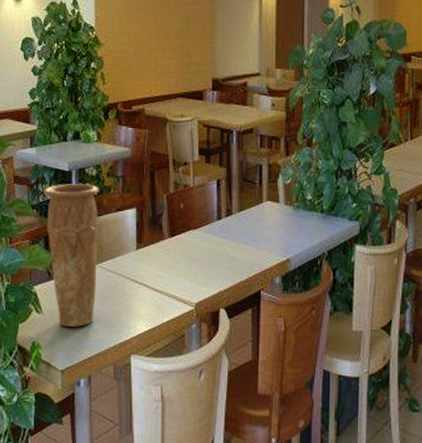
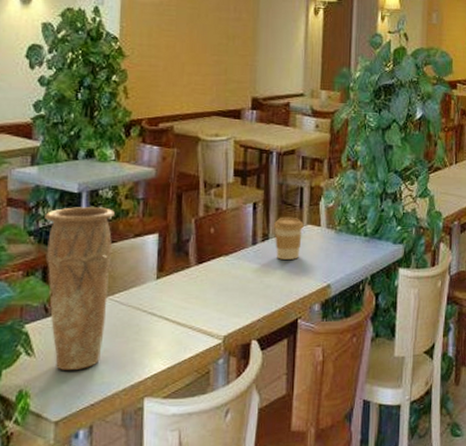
coffee cup: none [237,193,264,234] -> present [274,217,304,260]

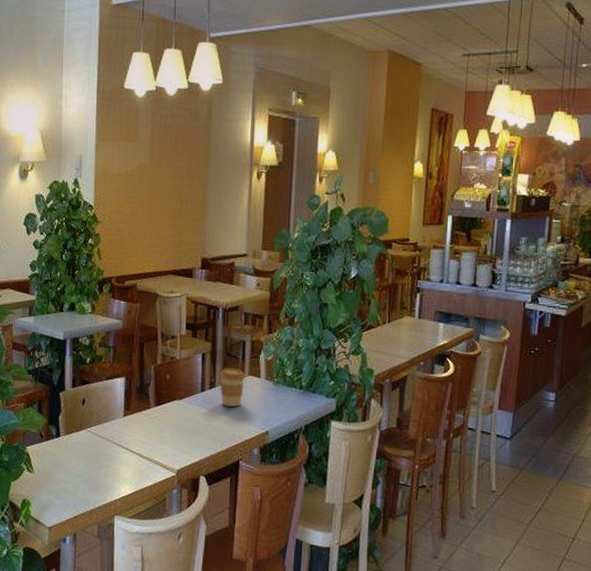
vase: present [45,207,115,371] -> none [39,352,91,488]

